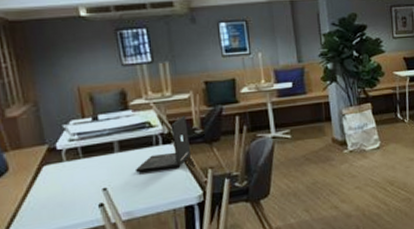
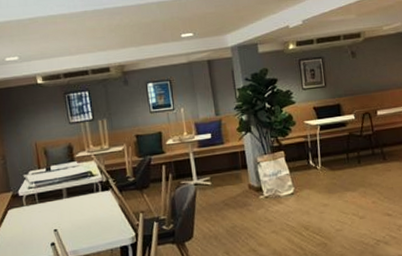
laptop: present [135,115,192,173] -> none [79,165,126,217]

